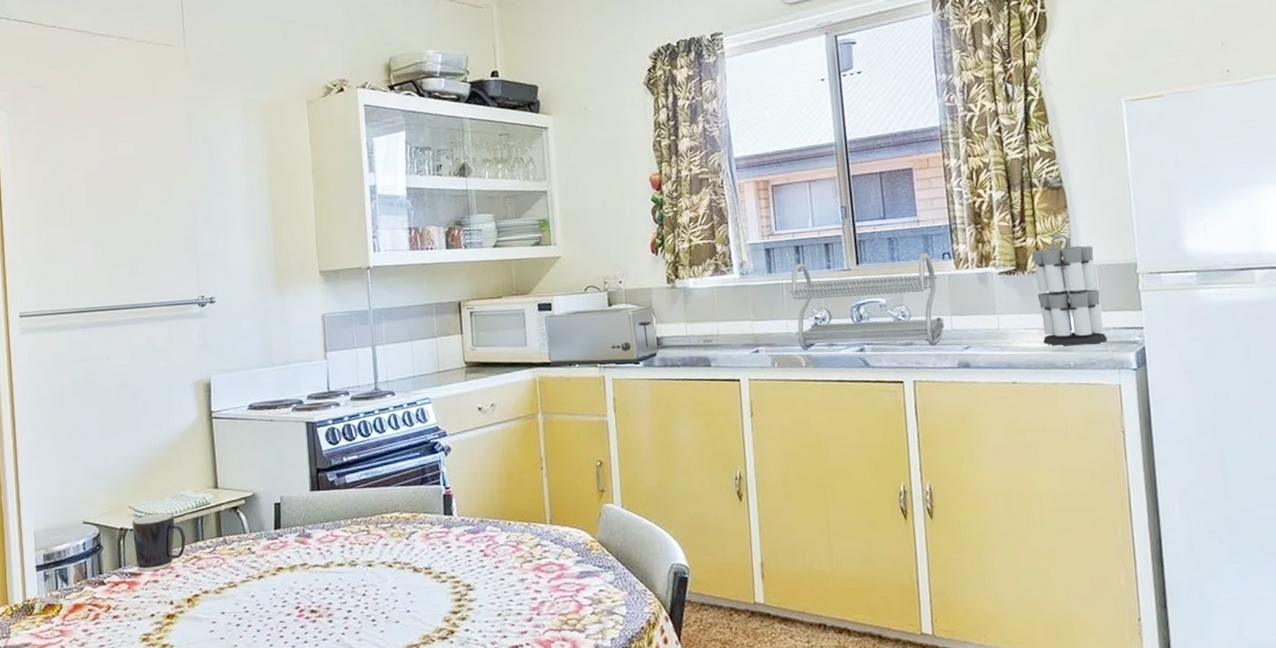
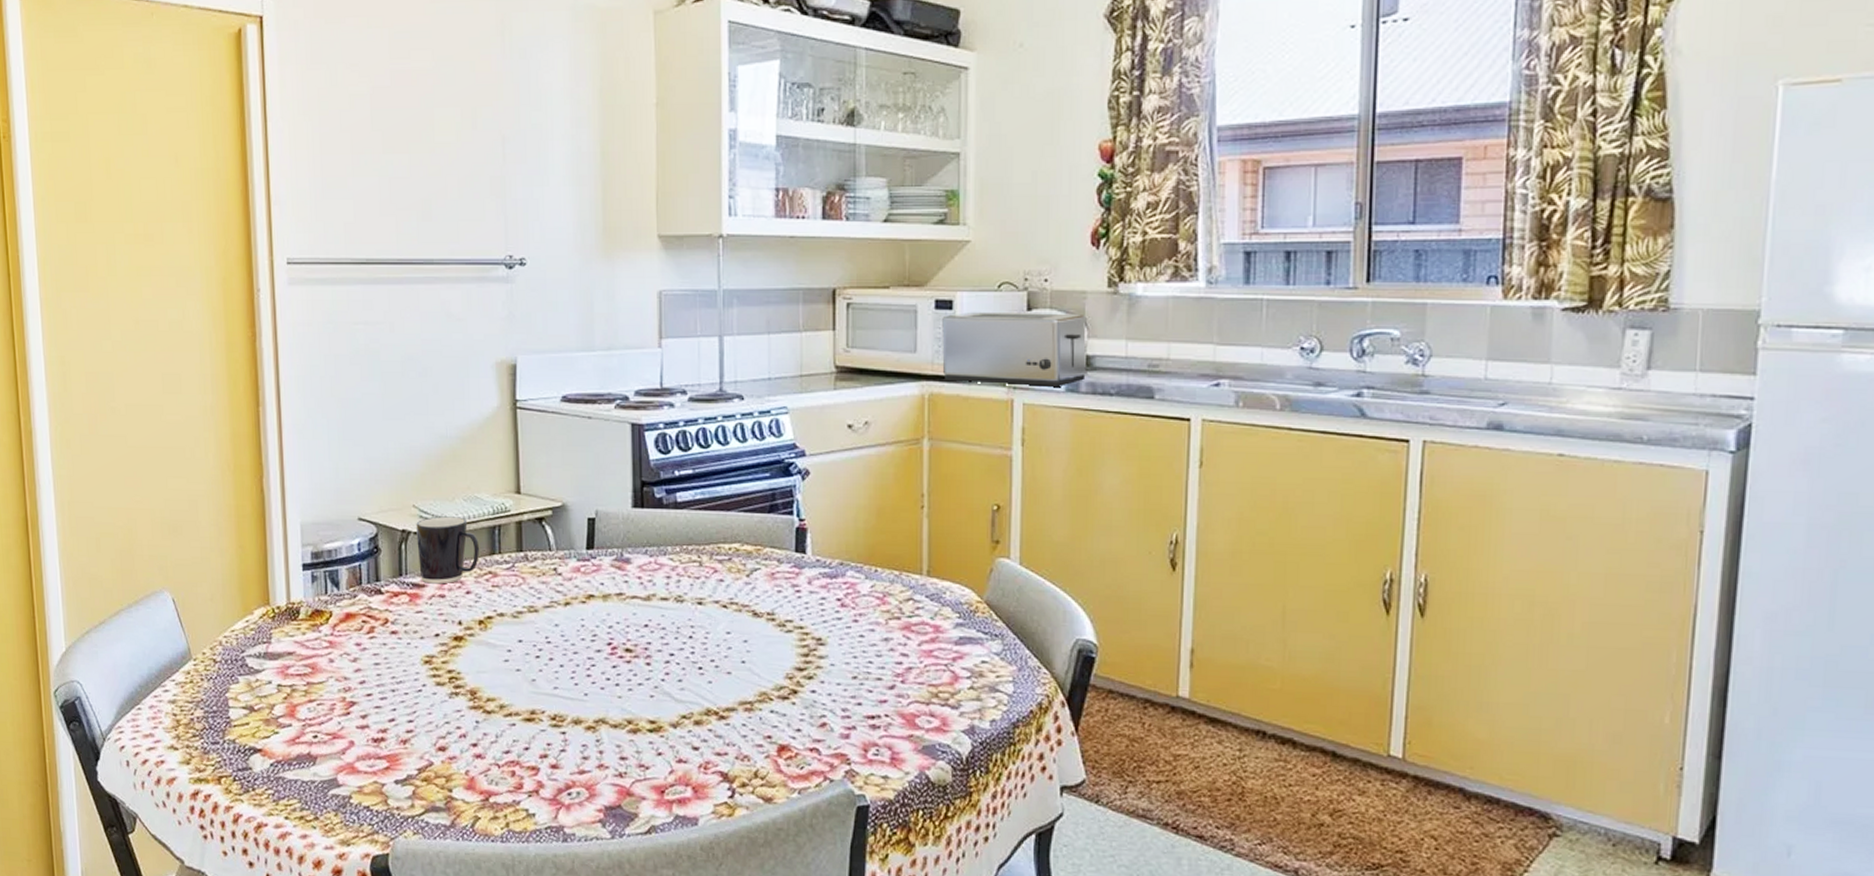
dish rack: present [788,252,945,349] -> none [1269,273,1477,398]
spice rack: present [1031,234,1108,346] -> none [1609,263,1702,414]

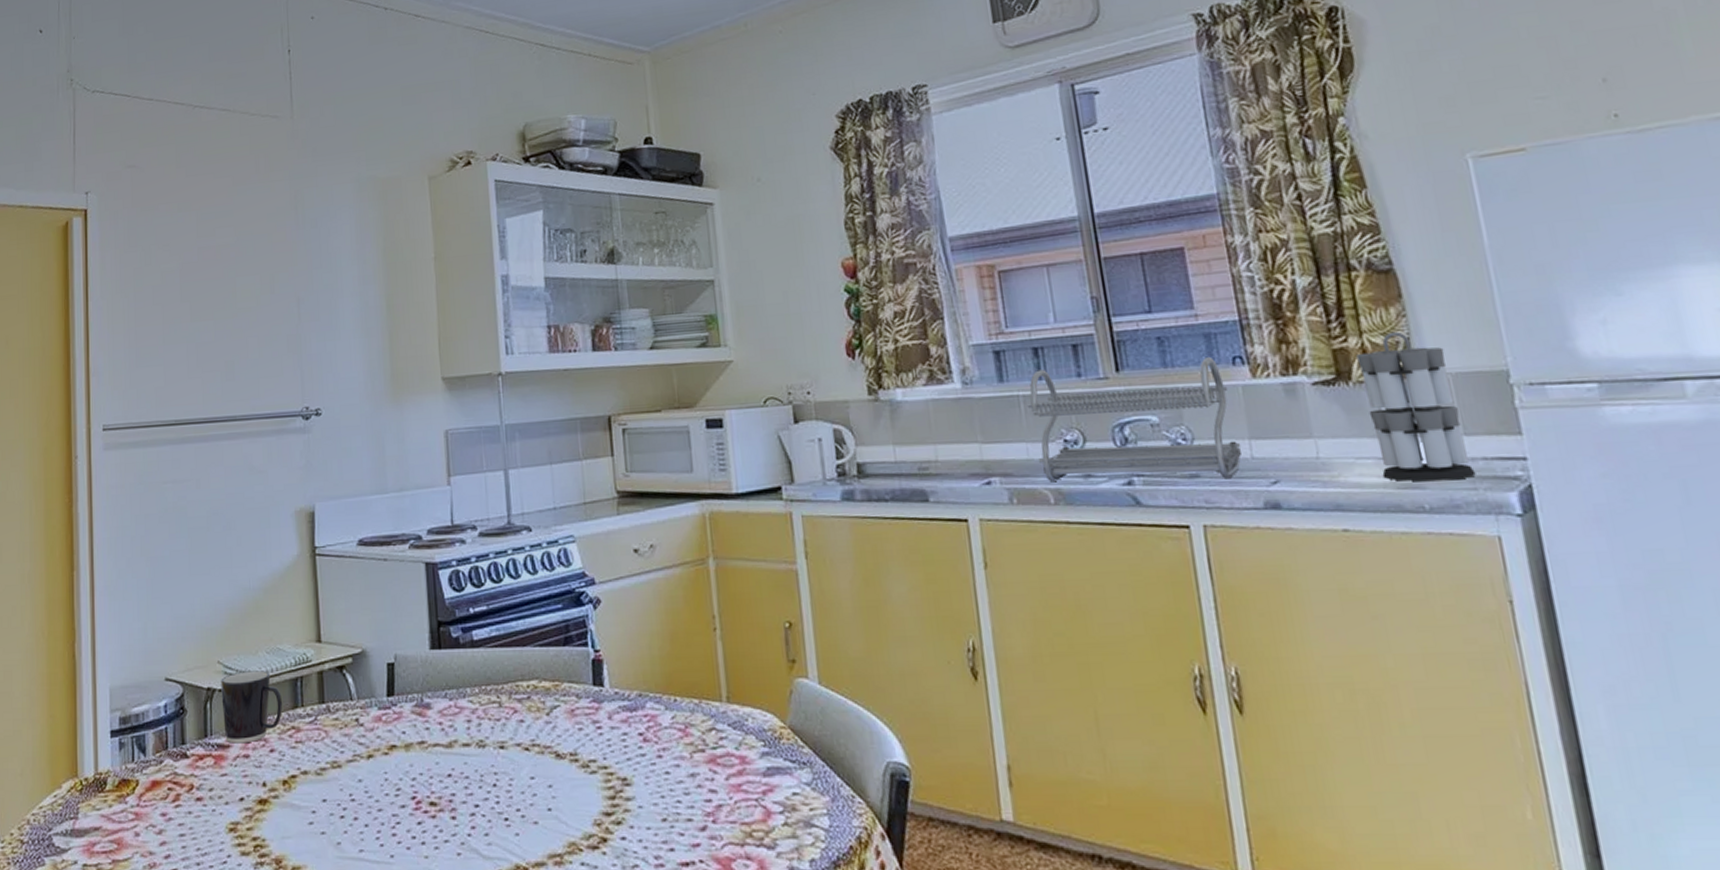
toaster: present [942,311,1086,388] -> none [714,422,859,499]
dish rack: none [1269,273,1477,398] -> present [1026,356,1241,481]
spice rack: none [1609,263,1702,414] -> present [1356,331,1476,482]

